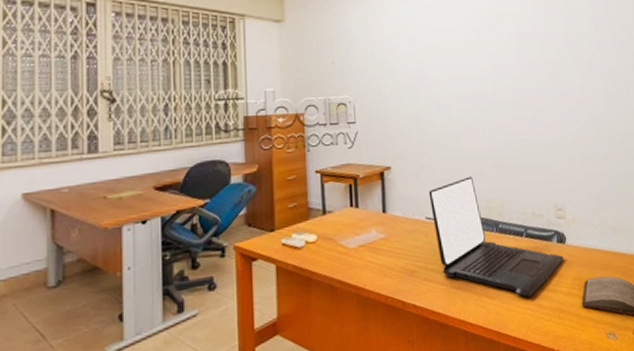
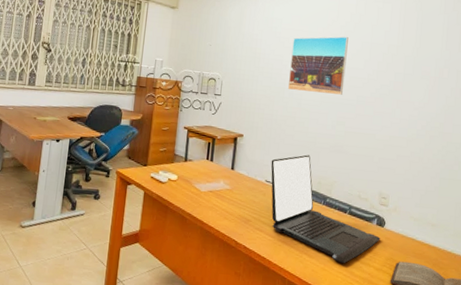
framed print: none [431,29,497,103] -> present [287,36,348,95]

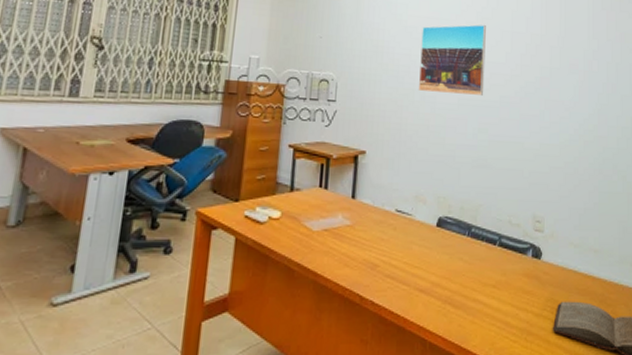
laptop: present [271,154,381,264] -> none [401,173,538,312]

